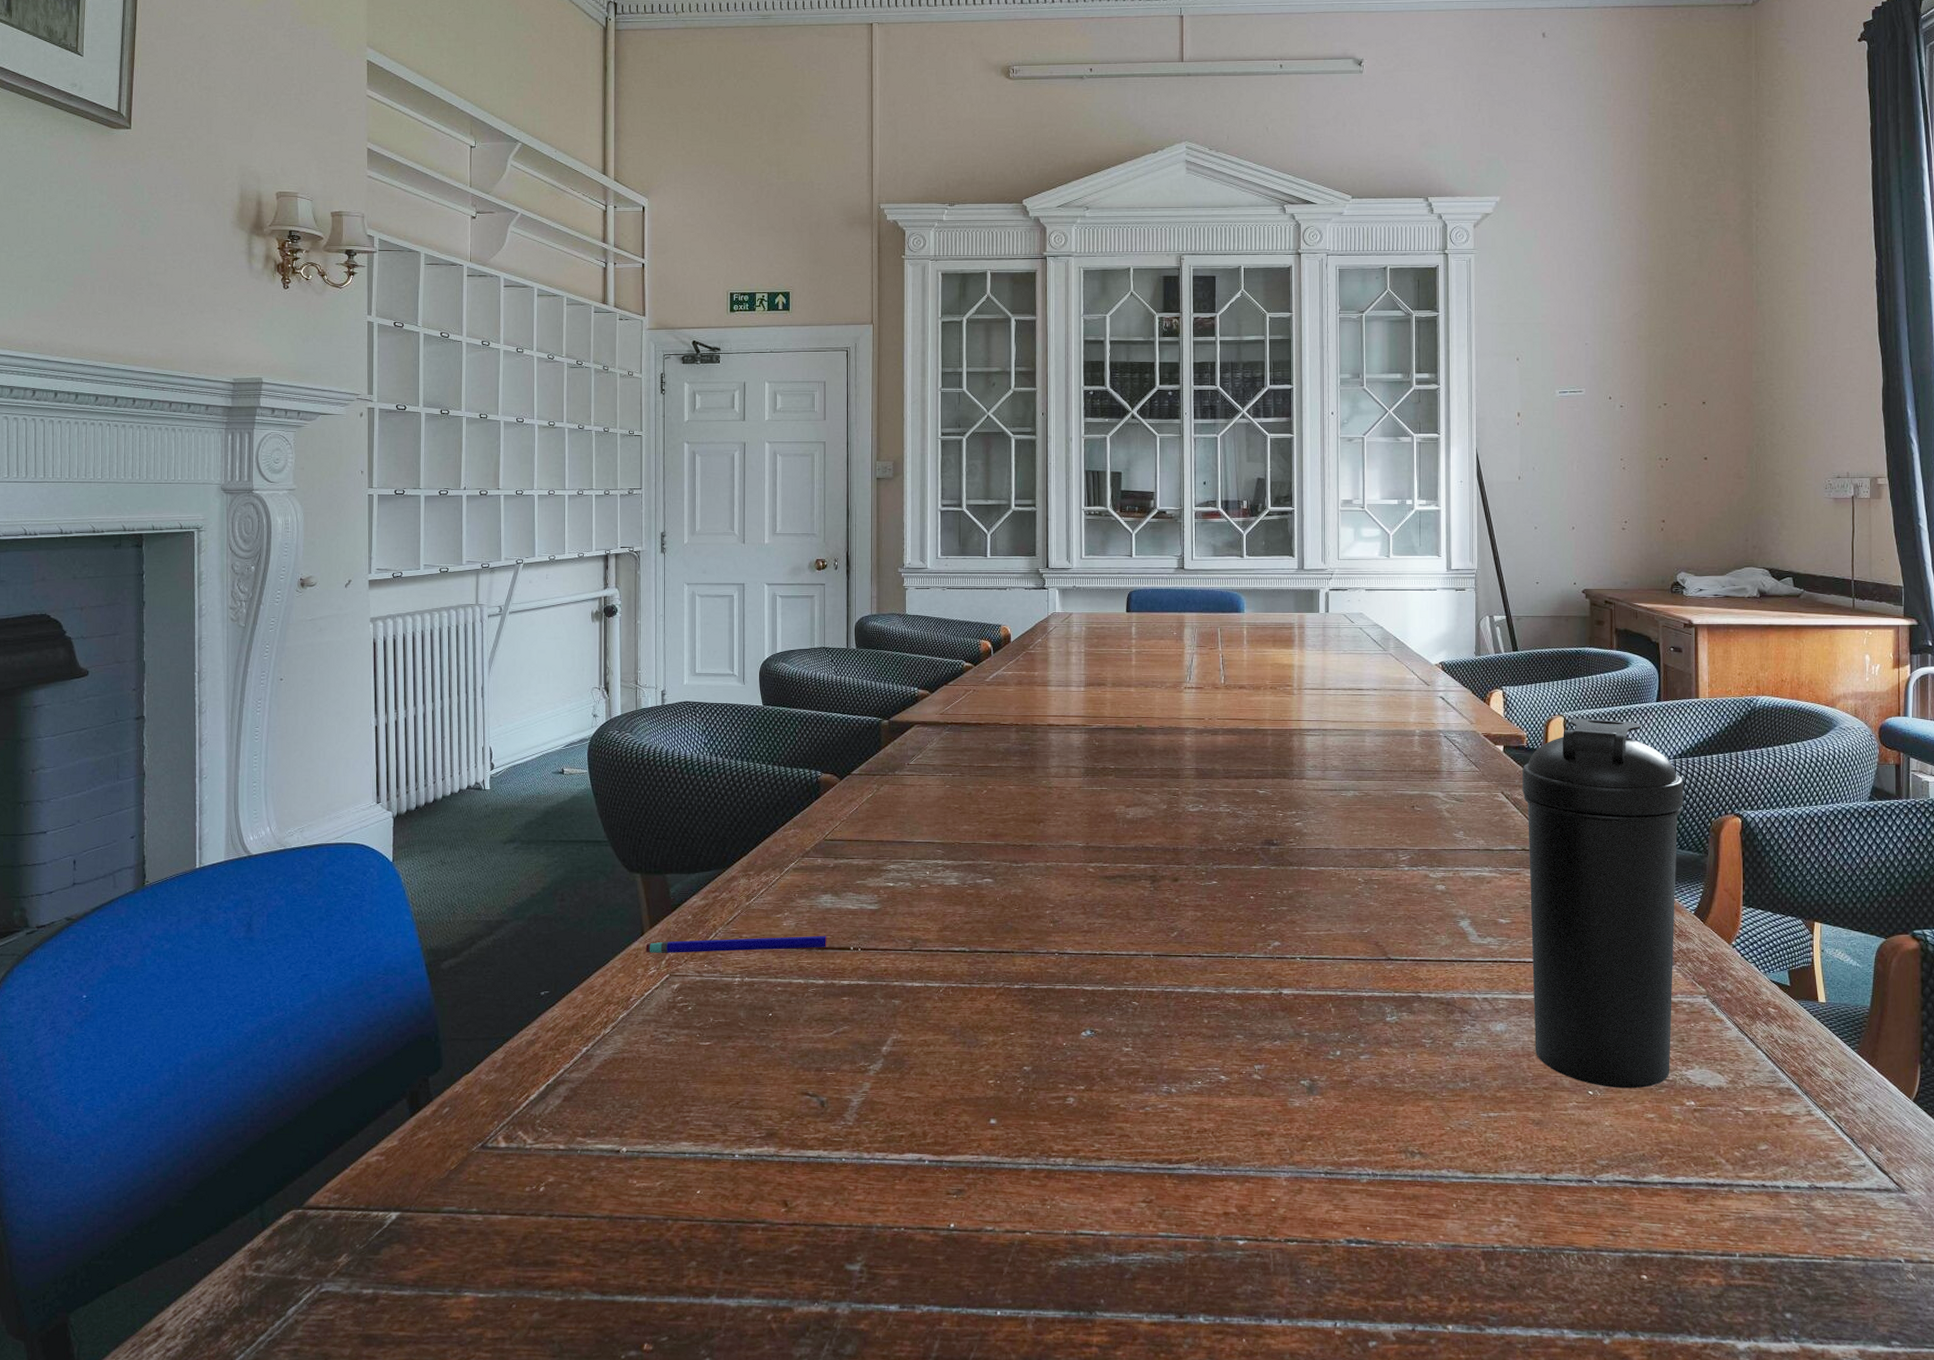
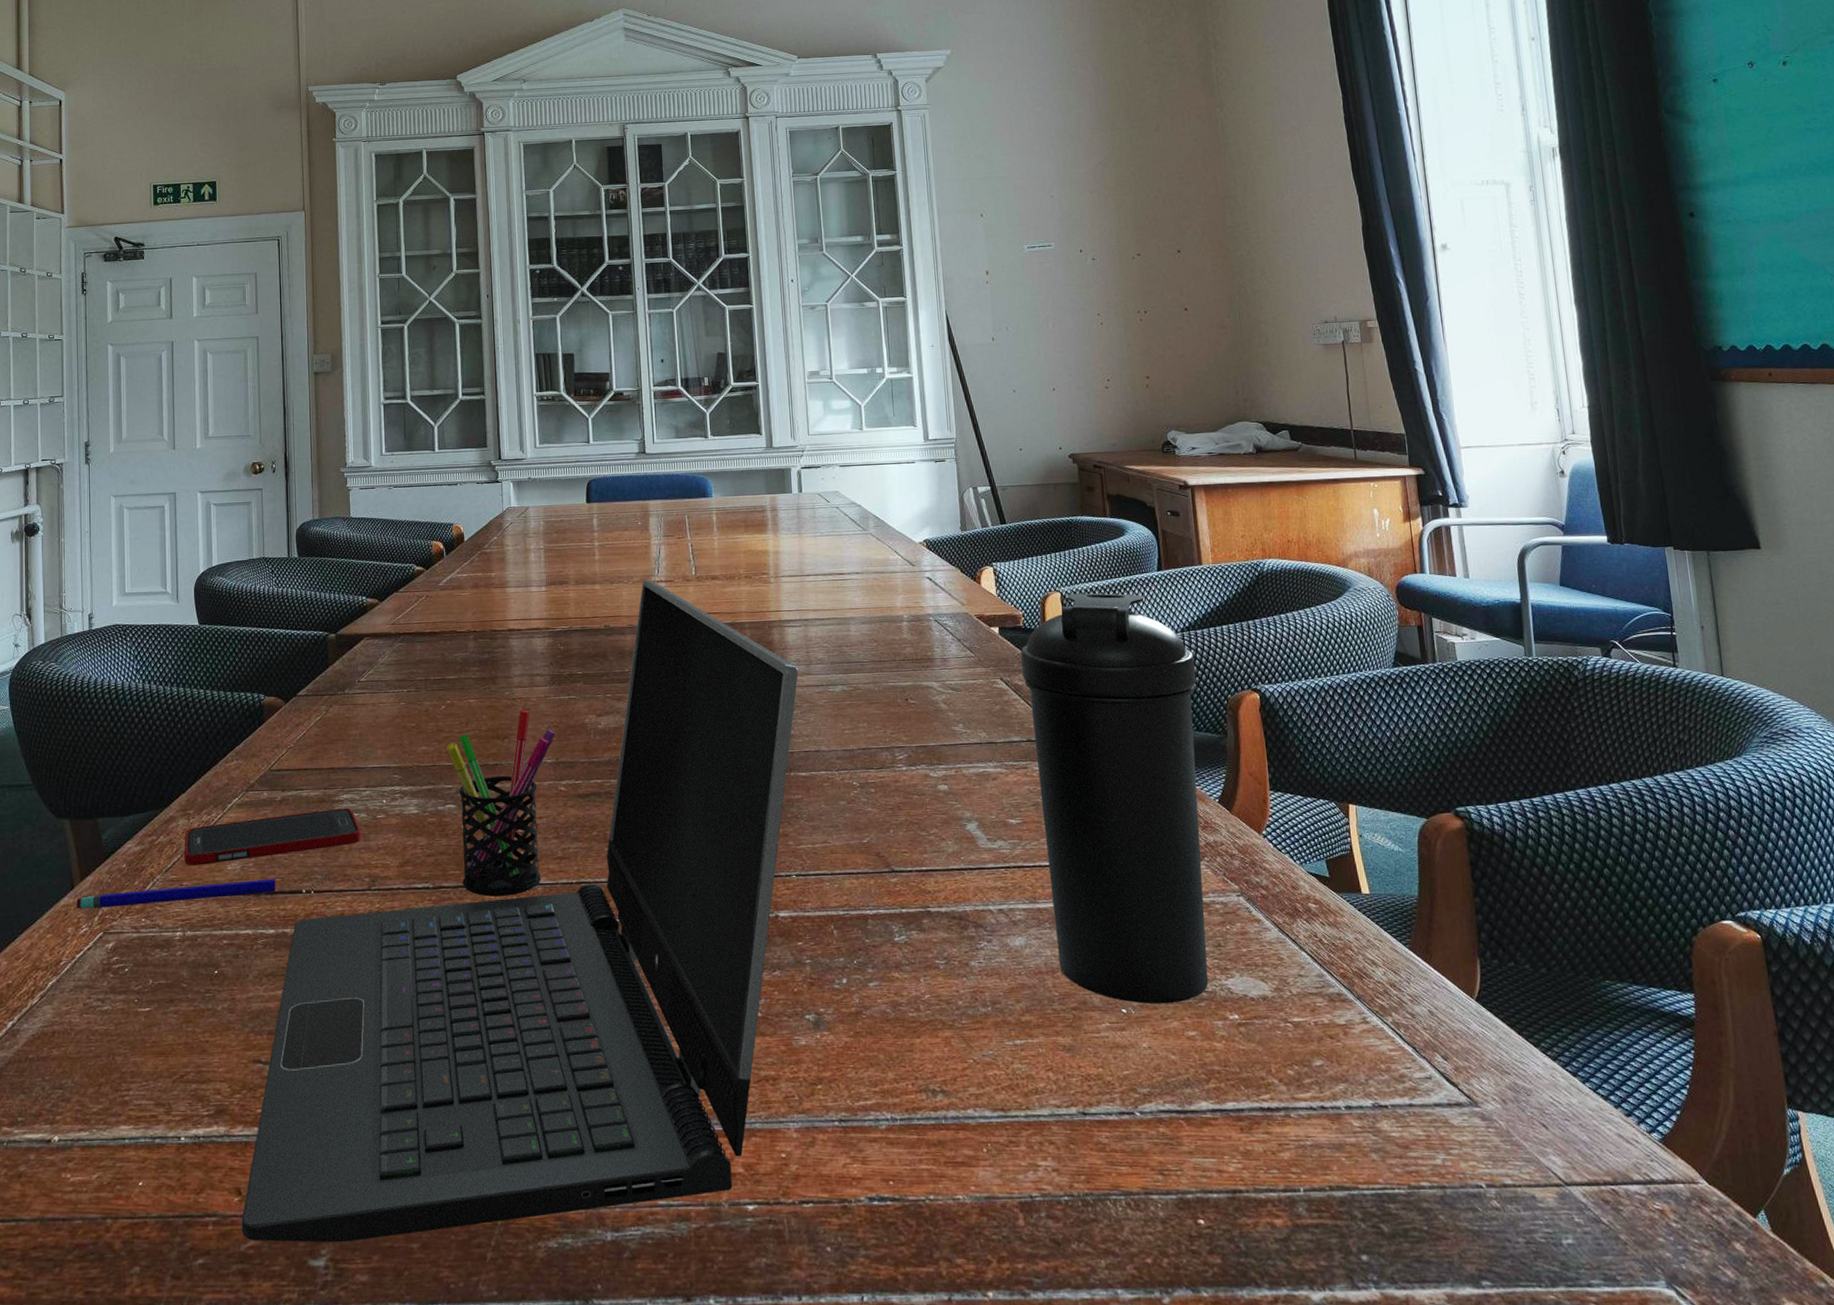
cell phone: none [744,877,905,921] -> present [184,808,361,866]
laptop computer: none [787,685,1314,1251] -> present [241,579,798,1243]
pen holder: none [987,797,1087,962] -> present [447,709,555,897]

